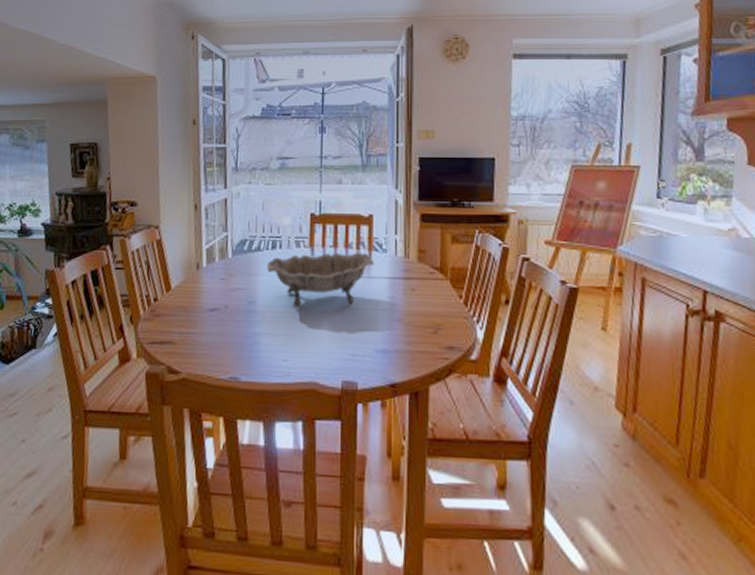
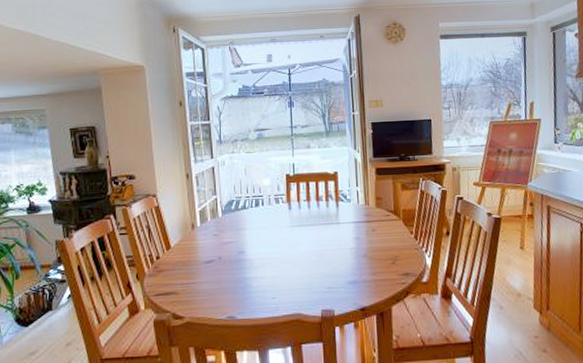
decorative bowl: present [267,252,375,309] -> none [253,203,342,255]

